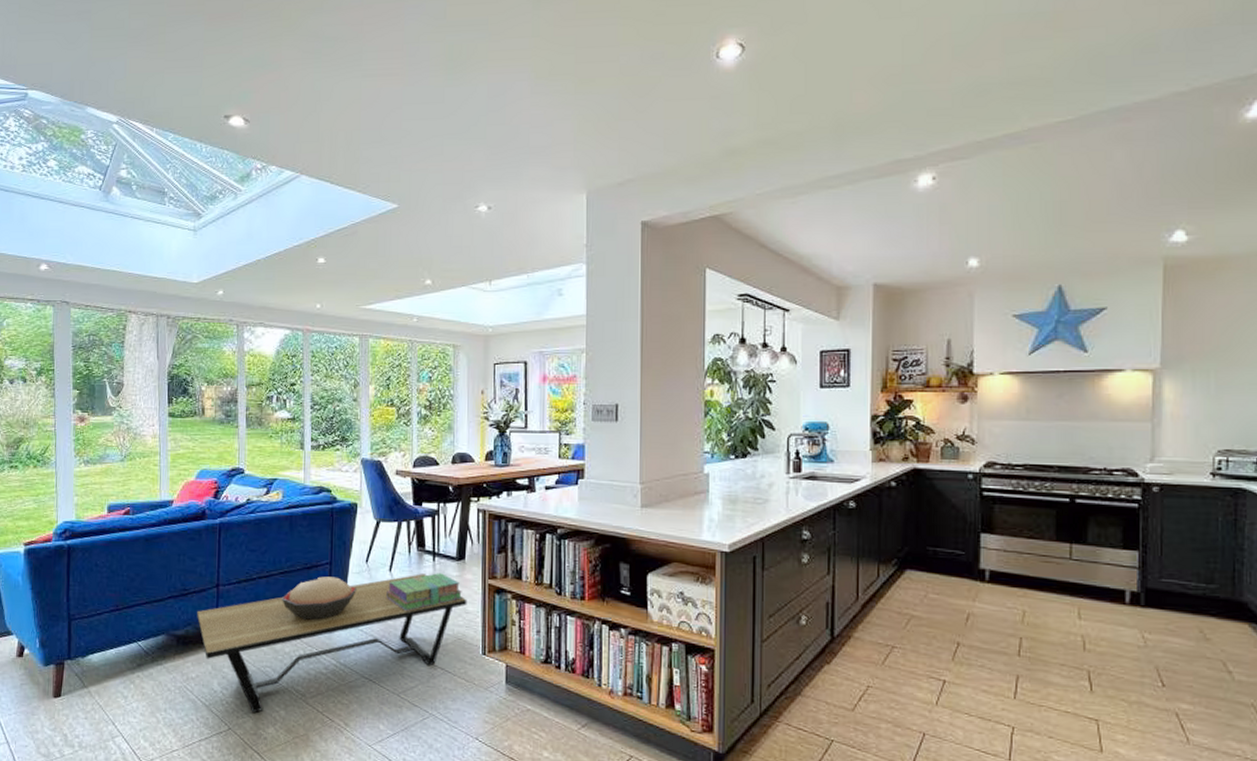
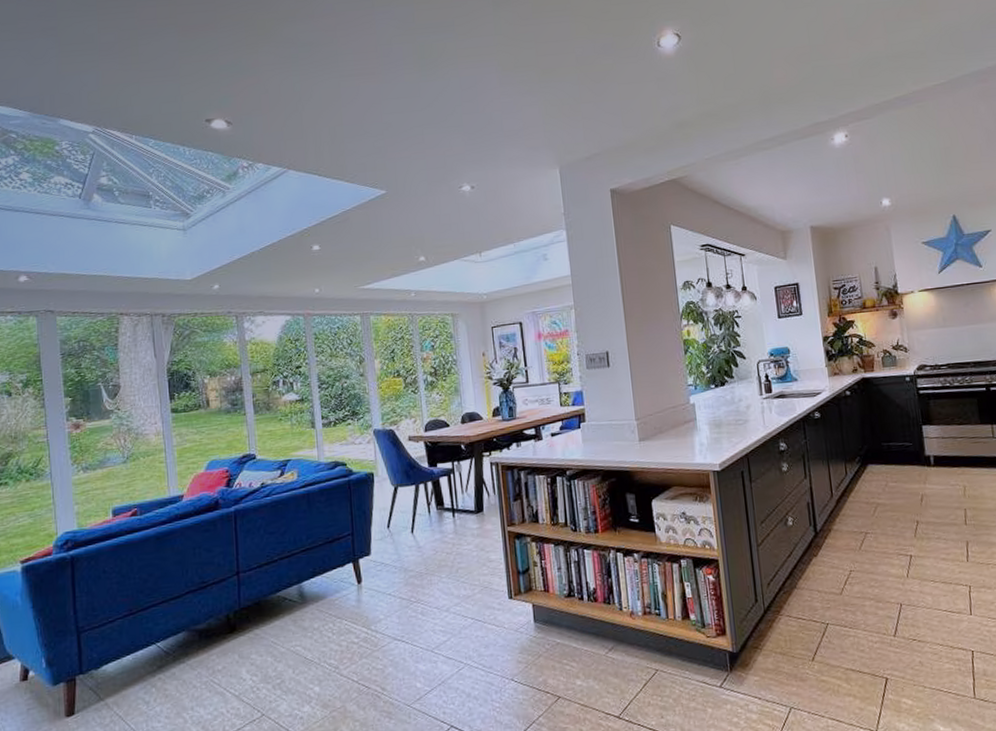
coffee table: present [197,574,467,714] -> none [218,530,490,695]
decorative bowl: present [281,576,356,621] -> none [305,546,381,594]
stack of books: present [387,573,462,611] -> none [411,527,484,569]

